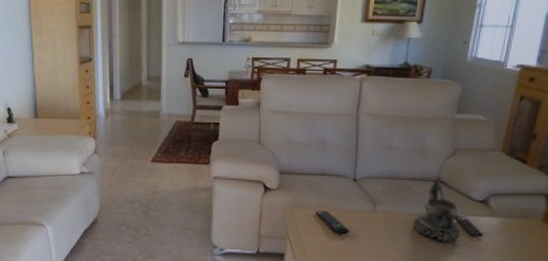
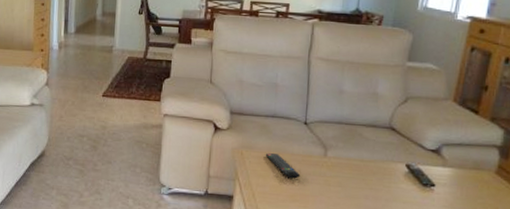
decorative bowl: present [414,175,461,243] -> none [365,122,413,192]

